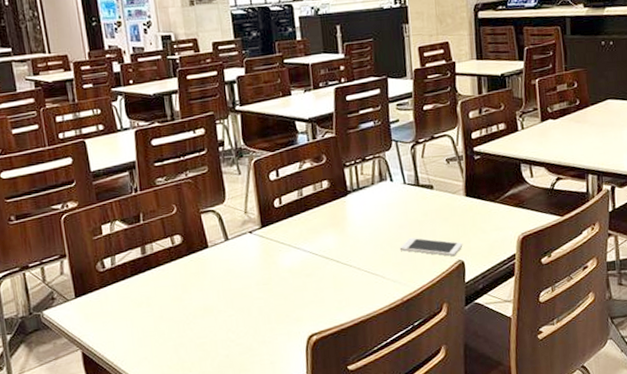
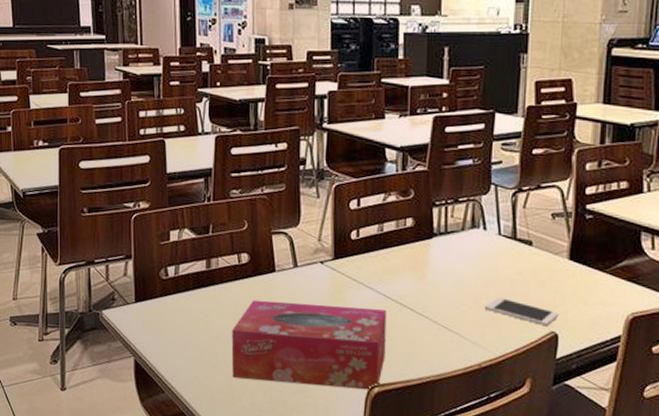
tissue box: none [174,265,319,351] -> present [231,299,387,391]

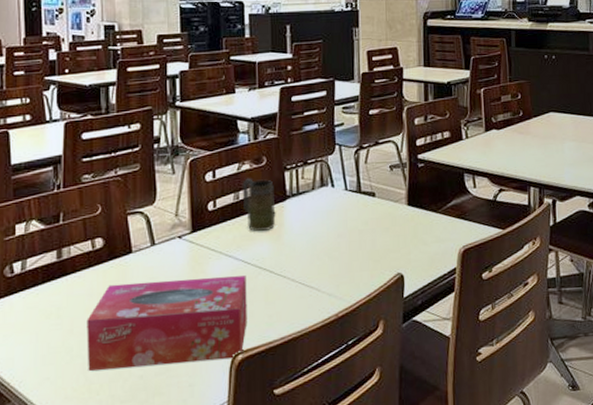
mug: none [386,210,421,268] -> present [242,178,276,232]
cell phone: present [484,296,559,326] -> none [337,247,403,269]

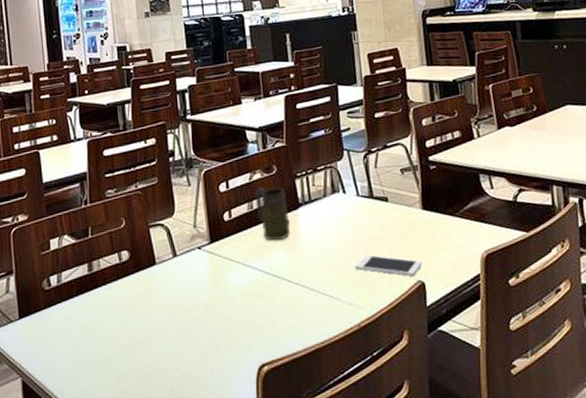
tissue box: present [87,275,247,371] -> none [118,285,270,381]
cell phone: none [337,247,403,269] -> present [354,254,423,276]

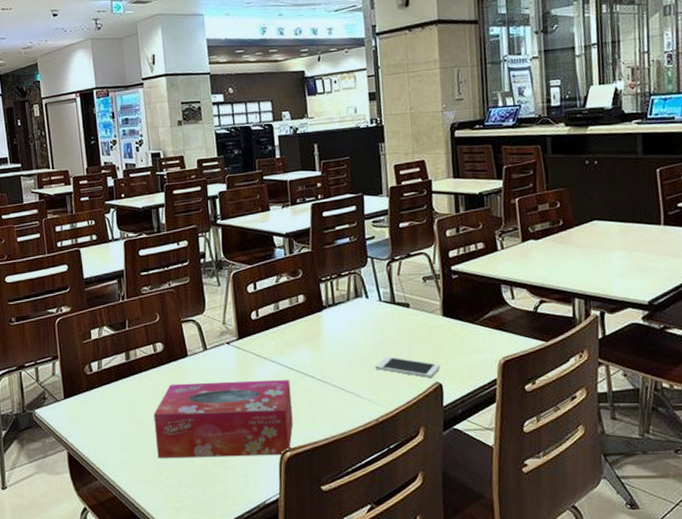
tissue box: none [118,285,270,381] -> present [154,380,293,458]
mug: present [255,187,290,241] -> none [281,289,314,340]

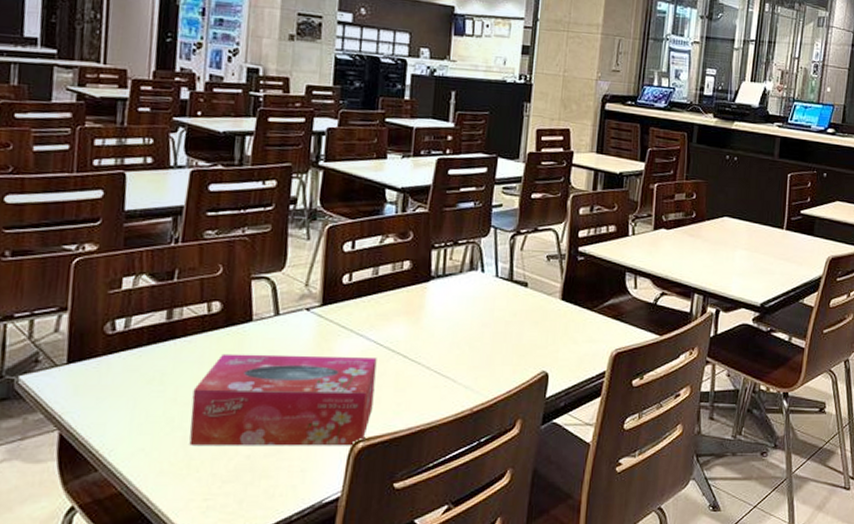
cell phone: present [375,356,441,377] -> none [478,338,550,365]

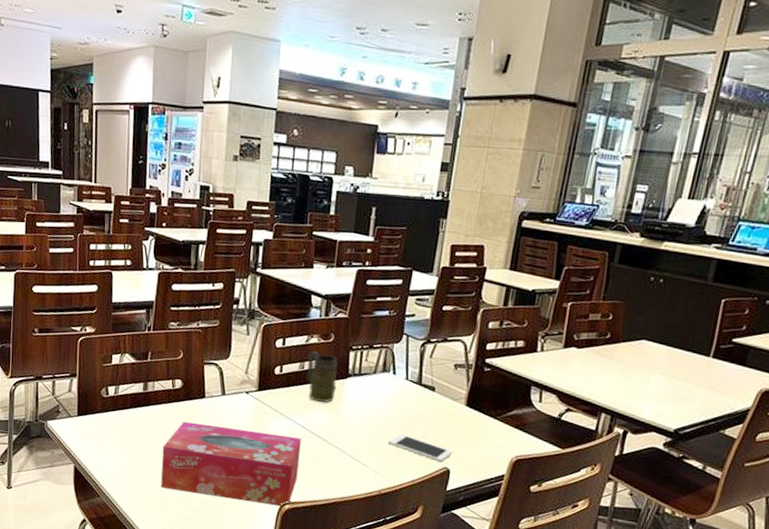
mug: none [382,252,418,313] -> present [307,350,338,403]
cell phone: none [478,338,550,365] -> present [387,433,453,462]

